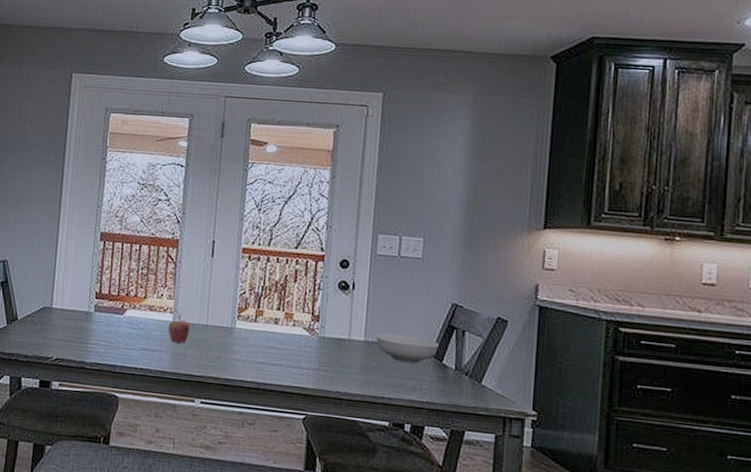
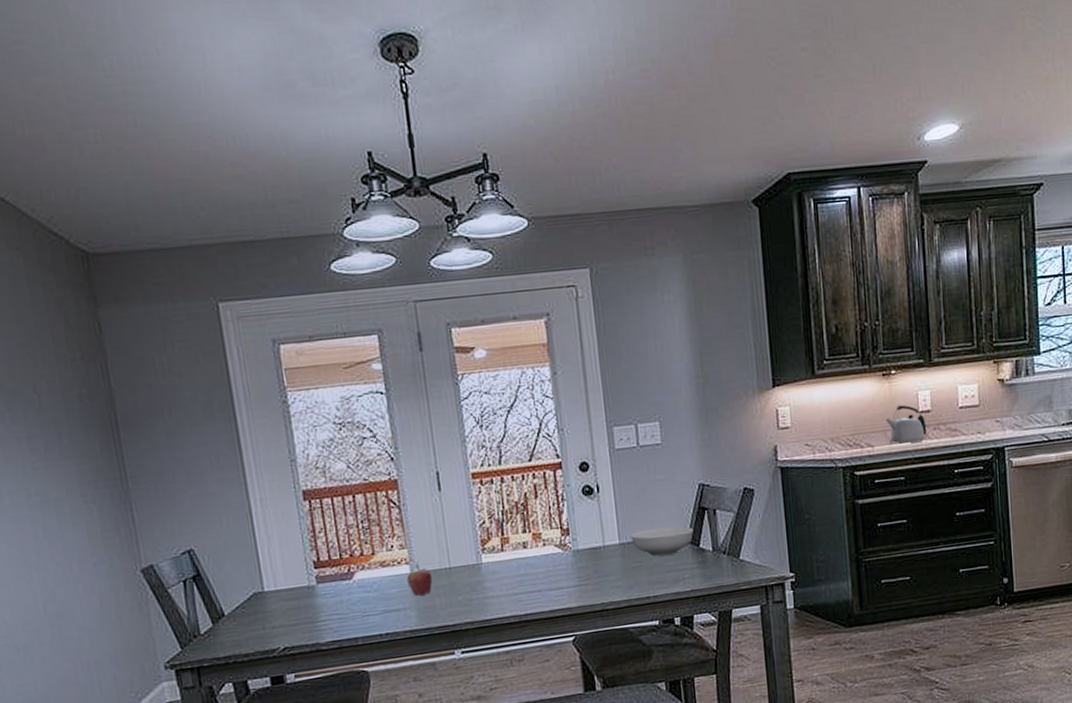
kettle: none [662,272,709,314] -> present [885,405,927,444]

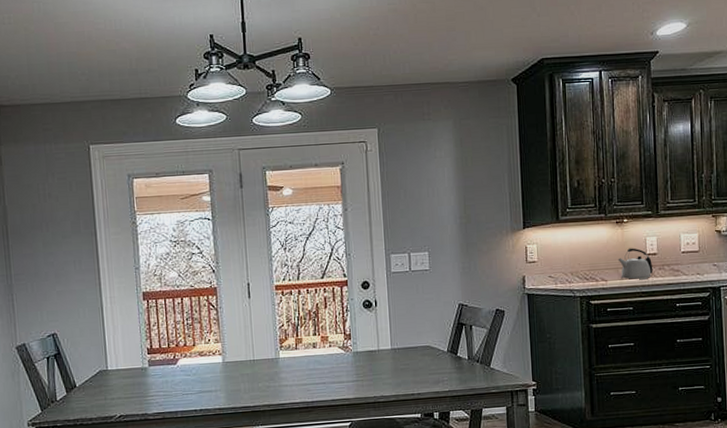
fruit: present [406,561,433,596] -> none [219,353,240,381]
bowl: present [629,526,695,557] -> none [400,337,454,361]

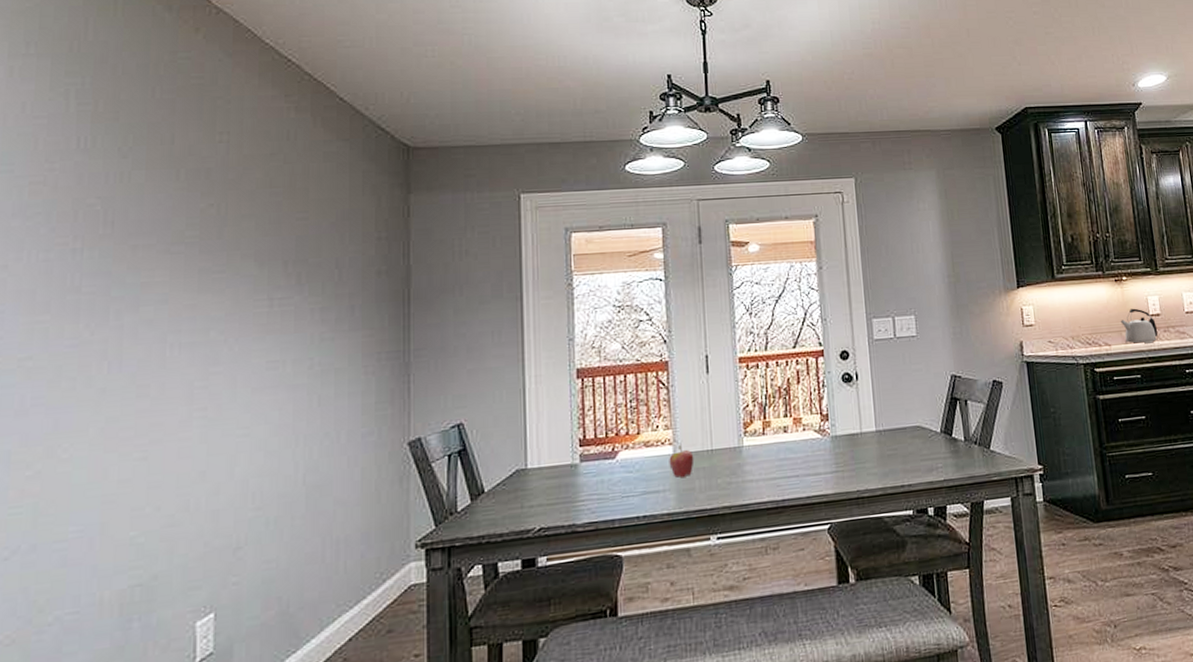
fruit: none [219,353,240,381] -> present [669,442,694,478]

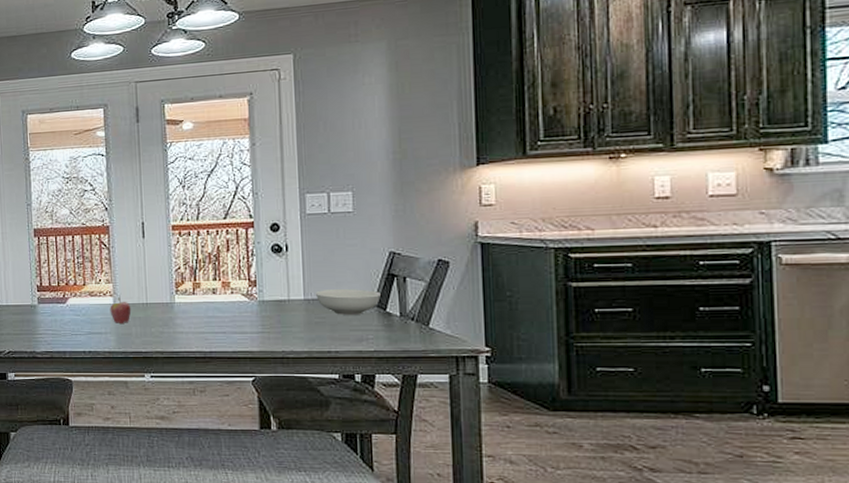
bowl: none [886,415,947,445] -> present [315,289,382,315]
kettle: present [1120,308,1158,344] -> none [611,189,664,230]

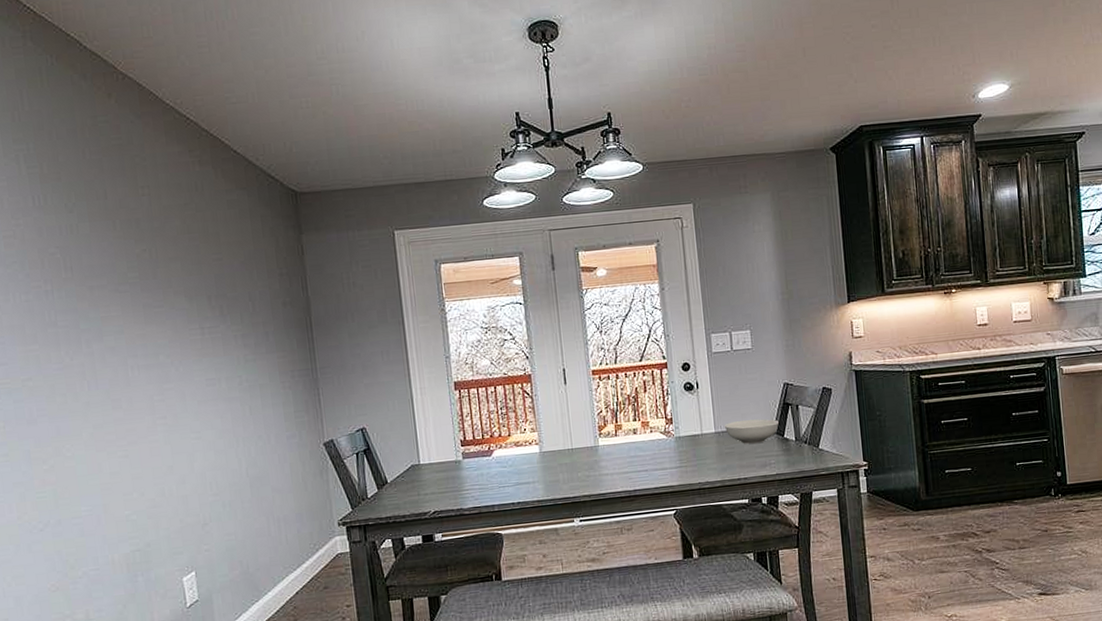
fruit: present [110,295,132,323] -> none [536,442,558,472]

